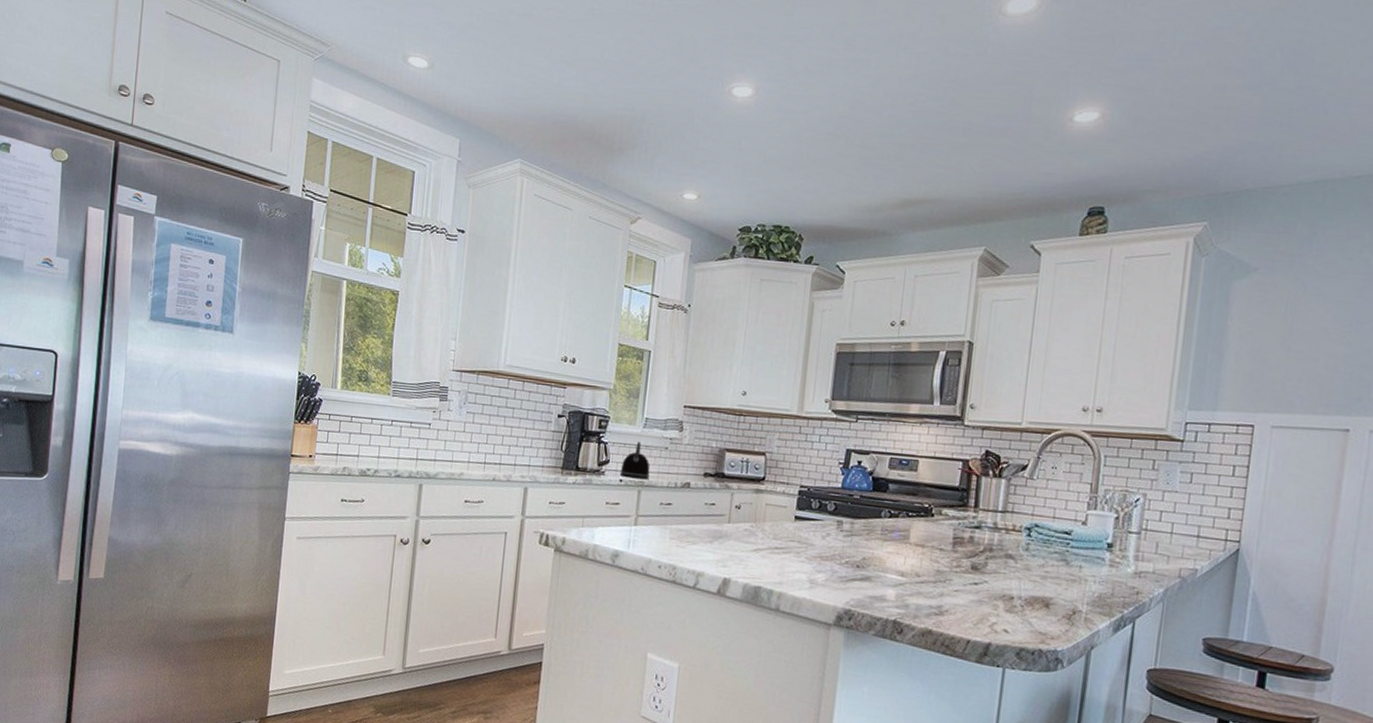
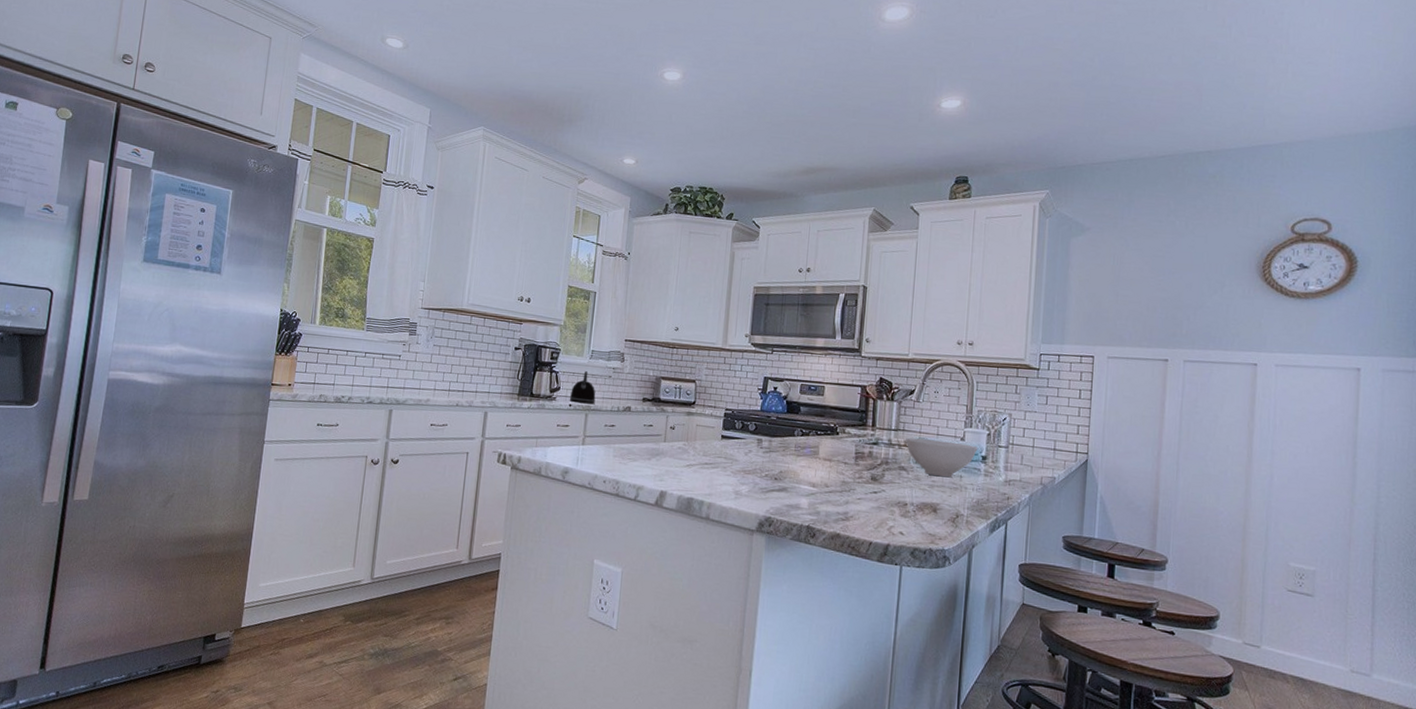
bowl: none [1013,520,1103,568] -> present [904,437,978,478]

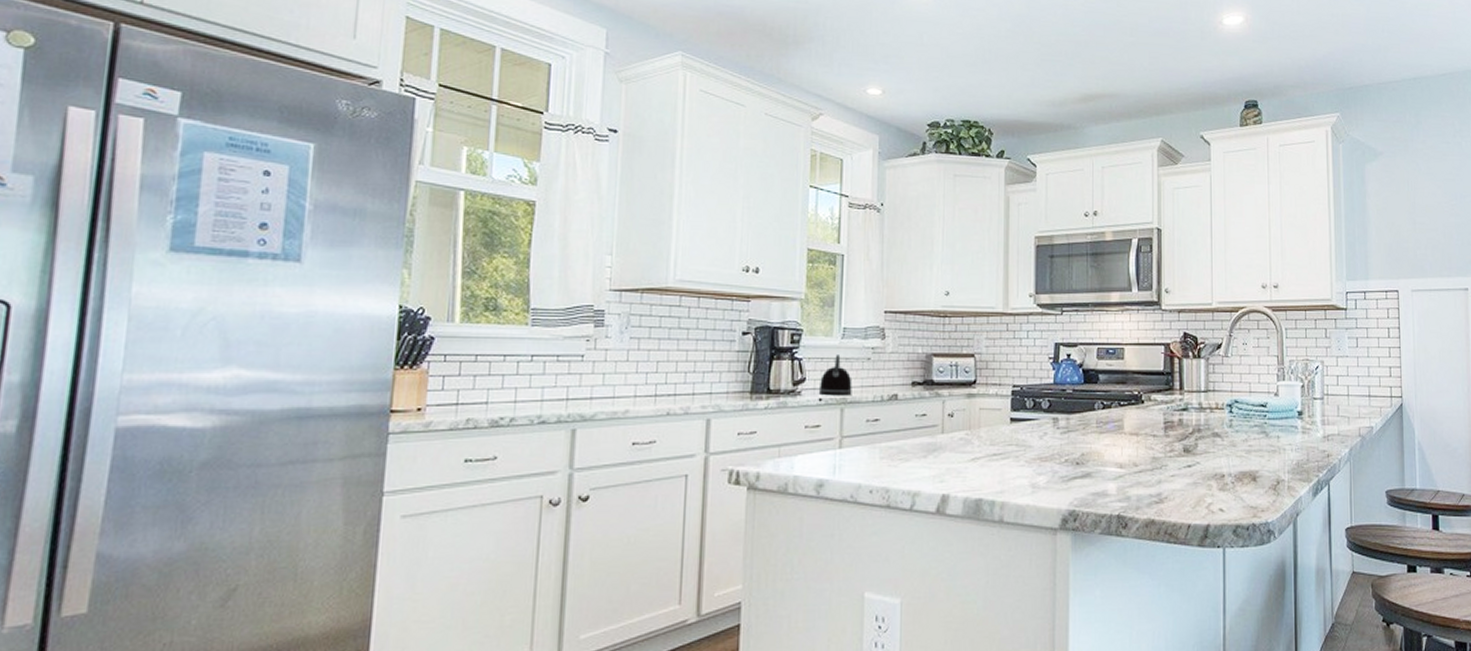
bowl: present [904,437,978,478] -> none [1216,398,1293,440]

